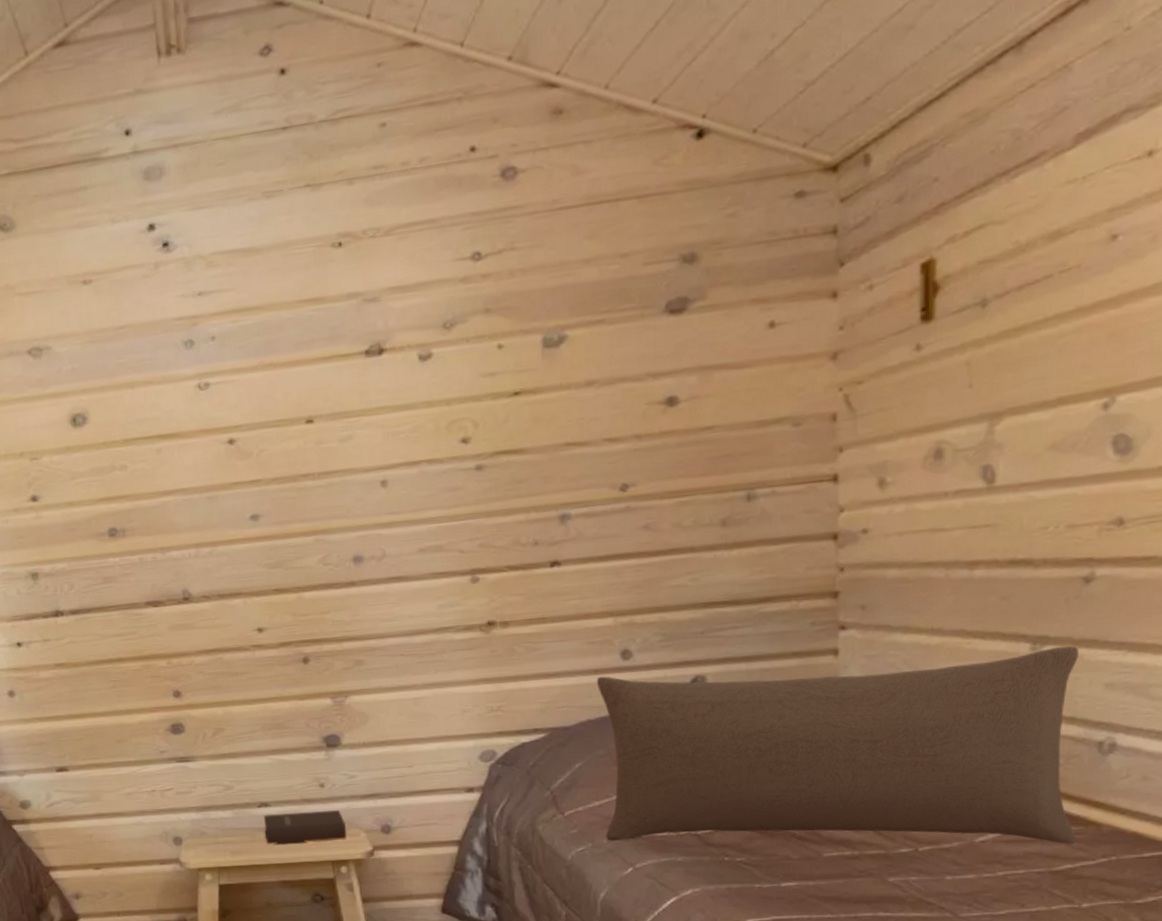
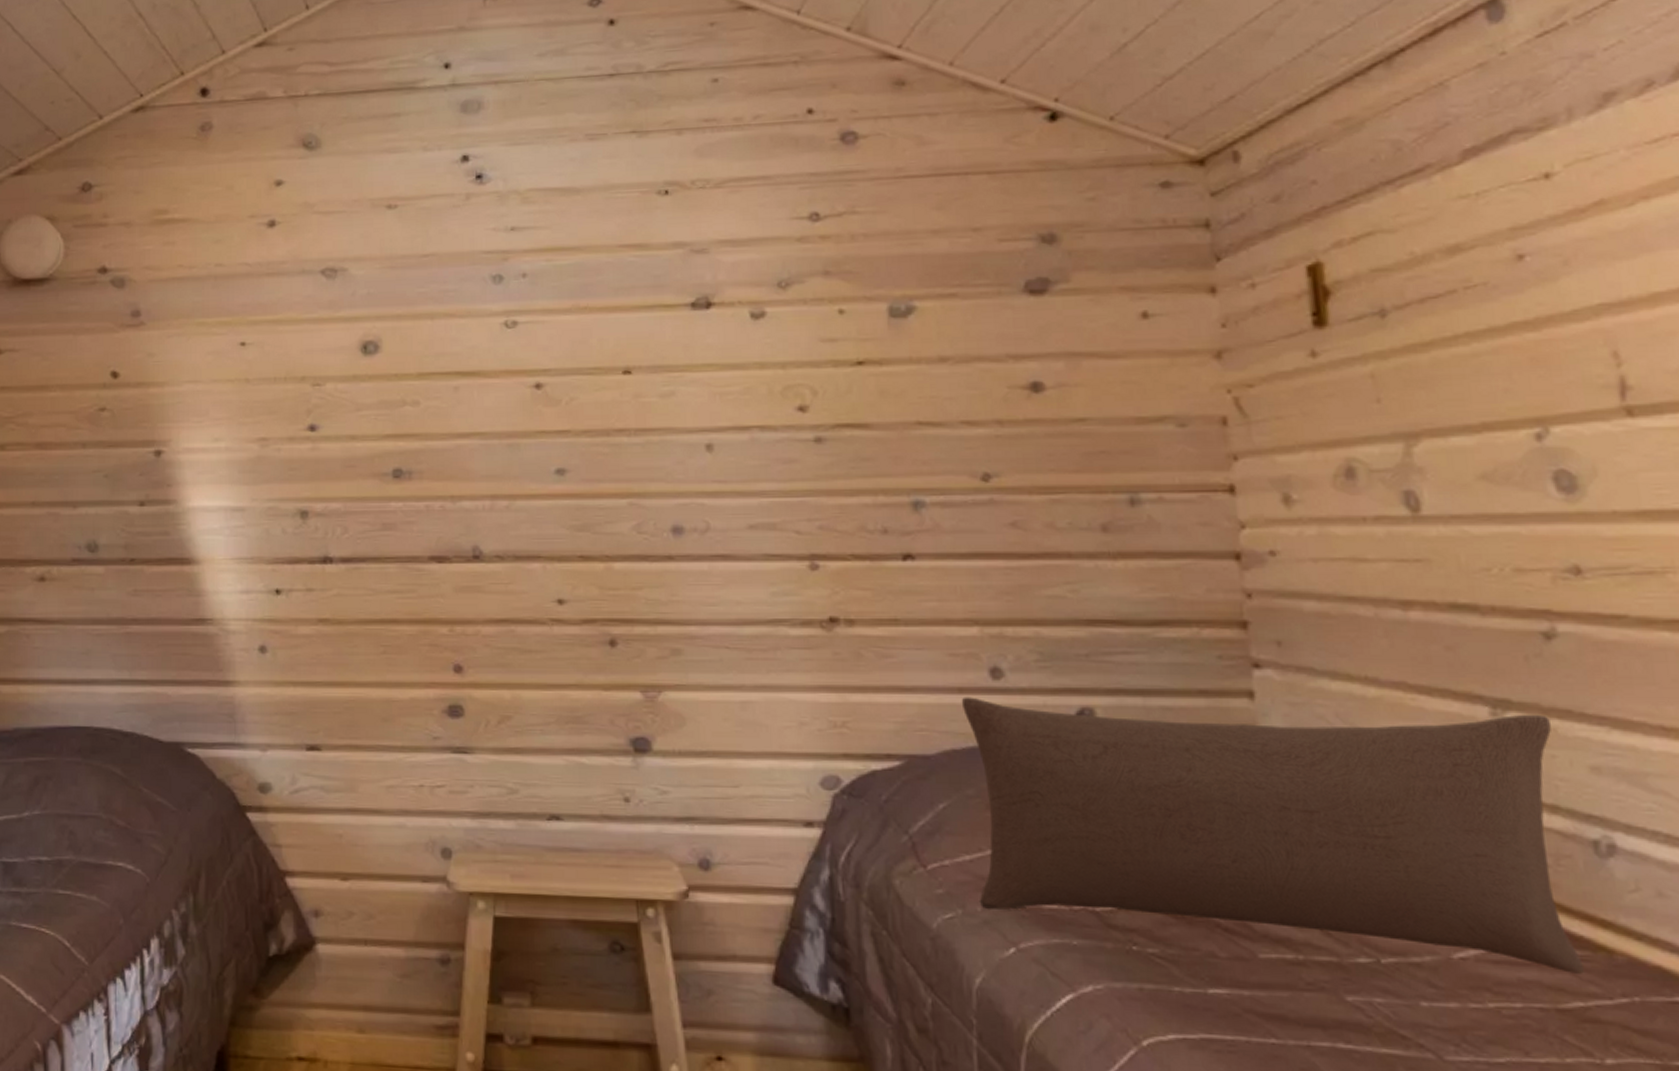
book: present [263,810,346,845] -> none [553,830,655,873]

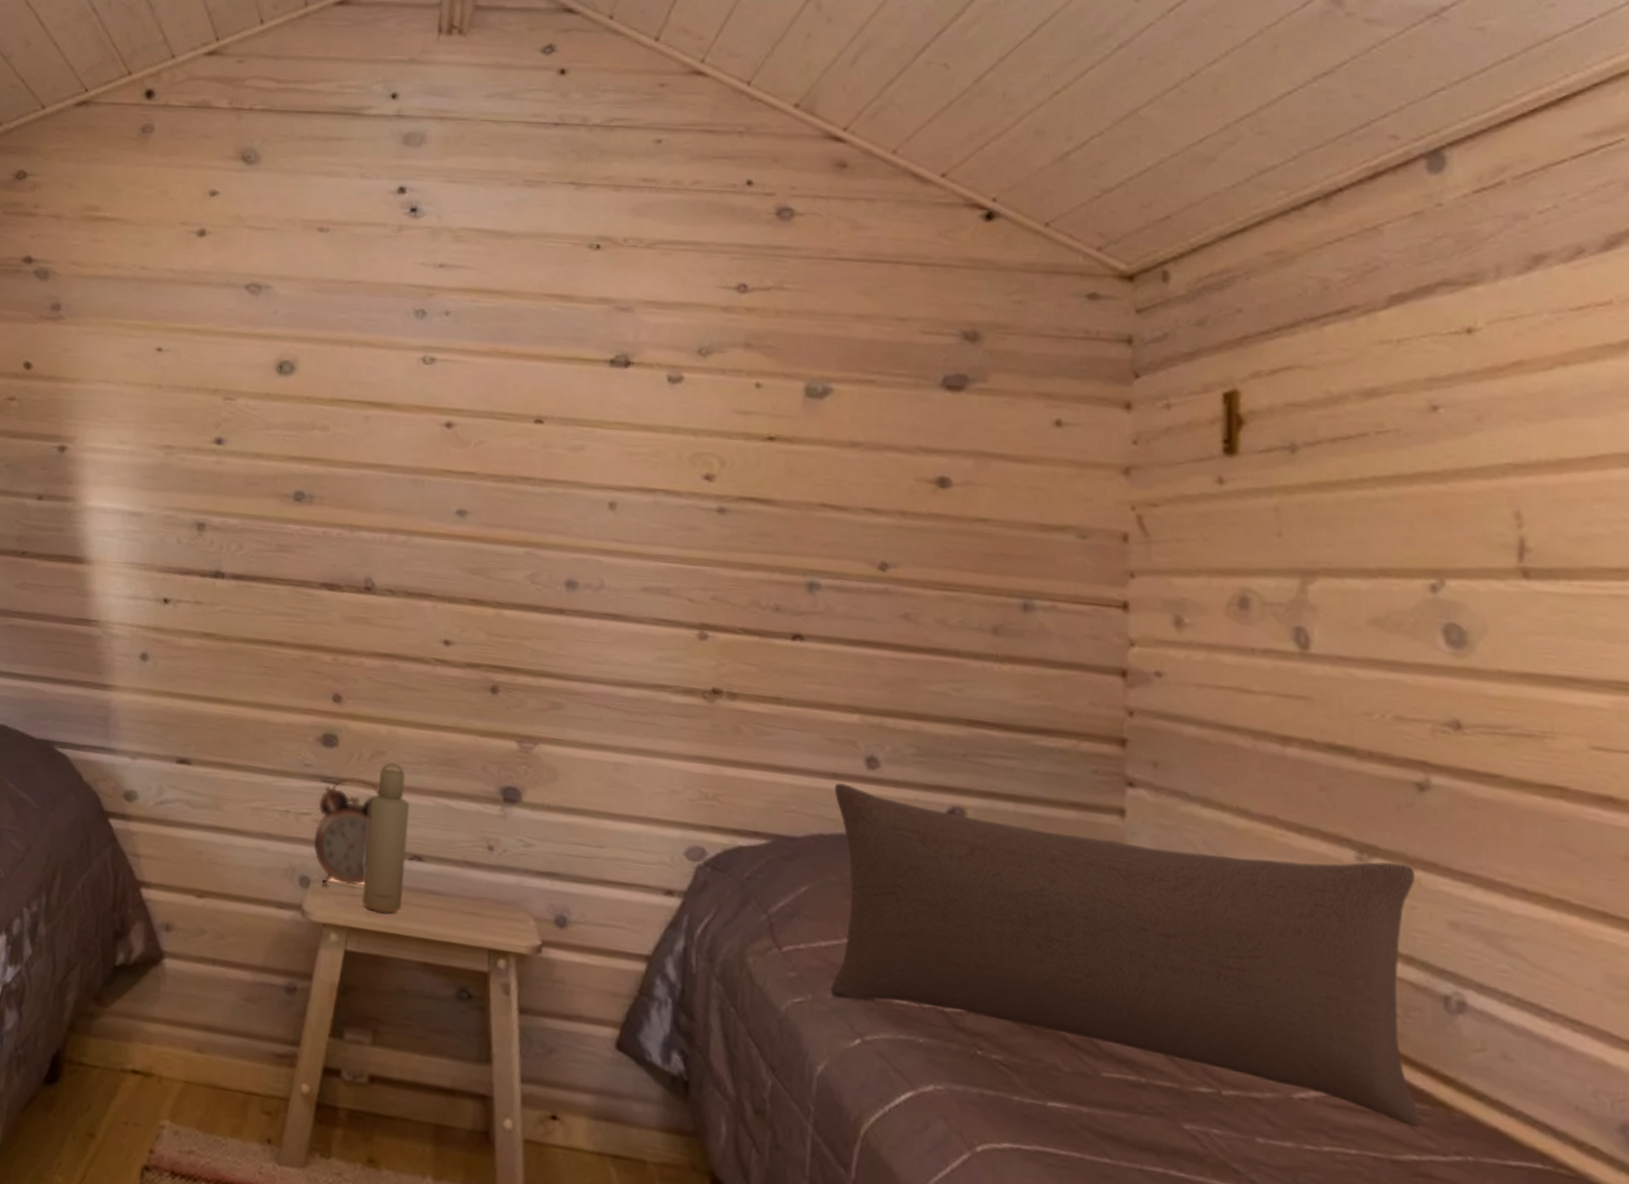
alarm clock: none [450,744,511,855] -> present [313,777,380,886]
bottle: none [503,726,545,875] -> present [362,762,410,914]

